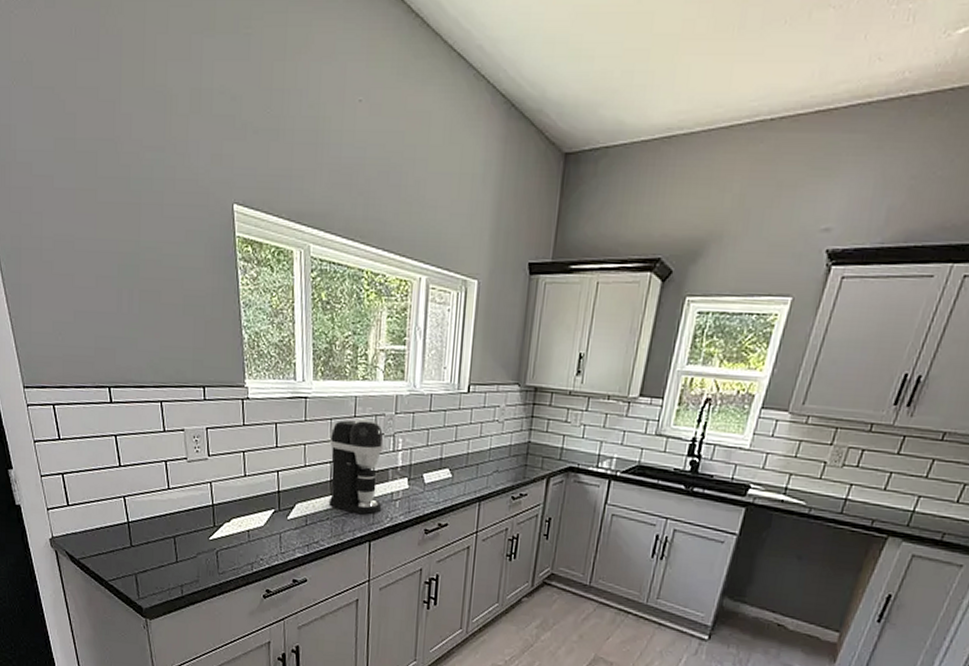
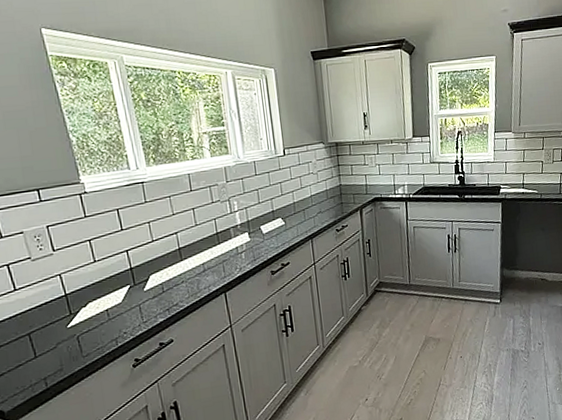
coffee maker: present [328,418,384,515] -> none [172,190,231,272]

